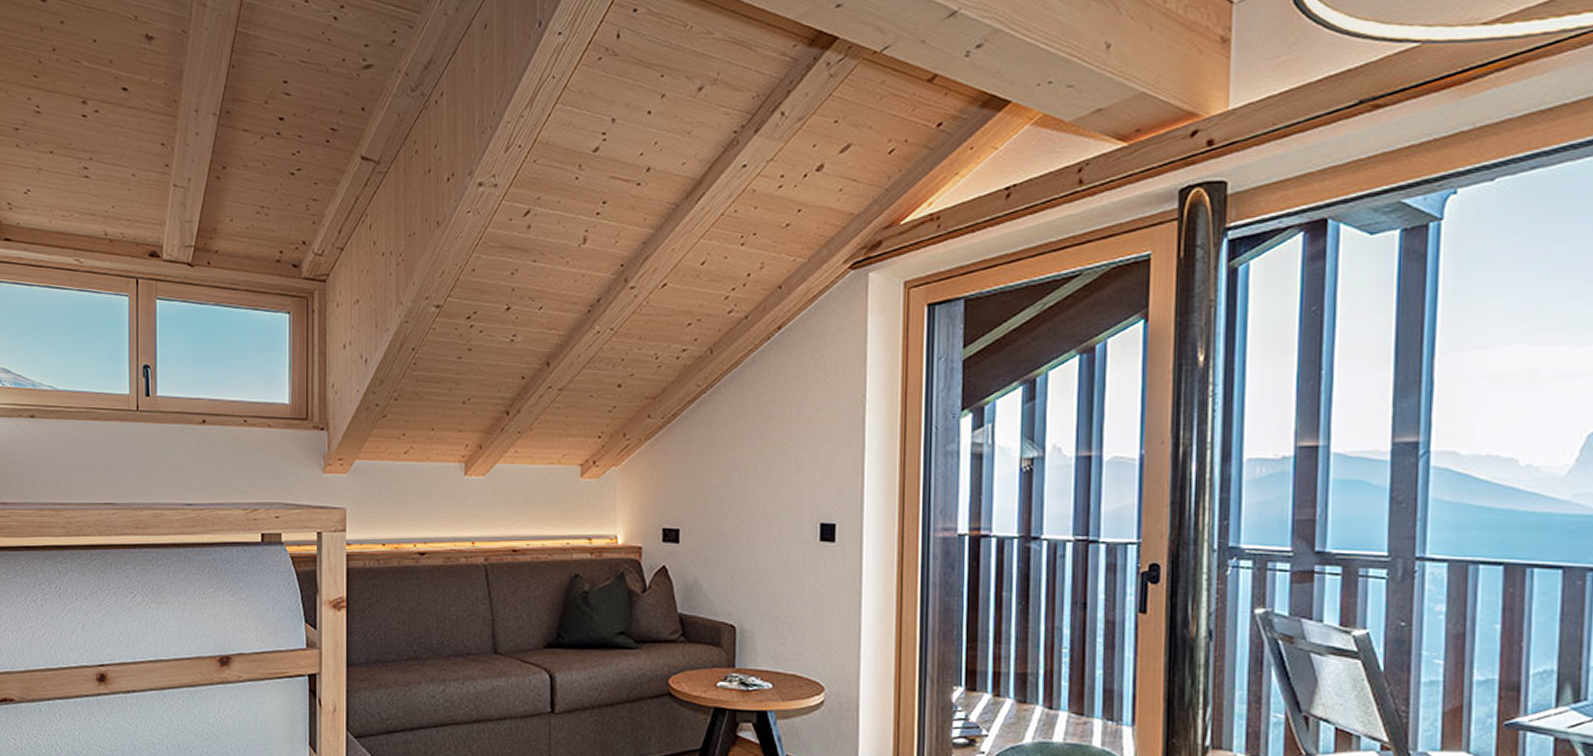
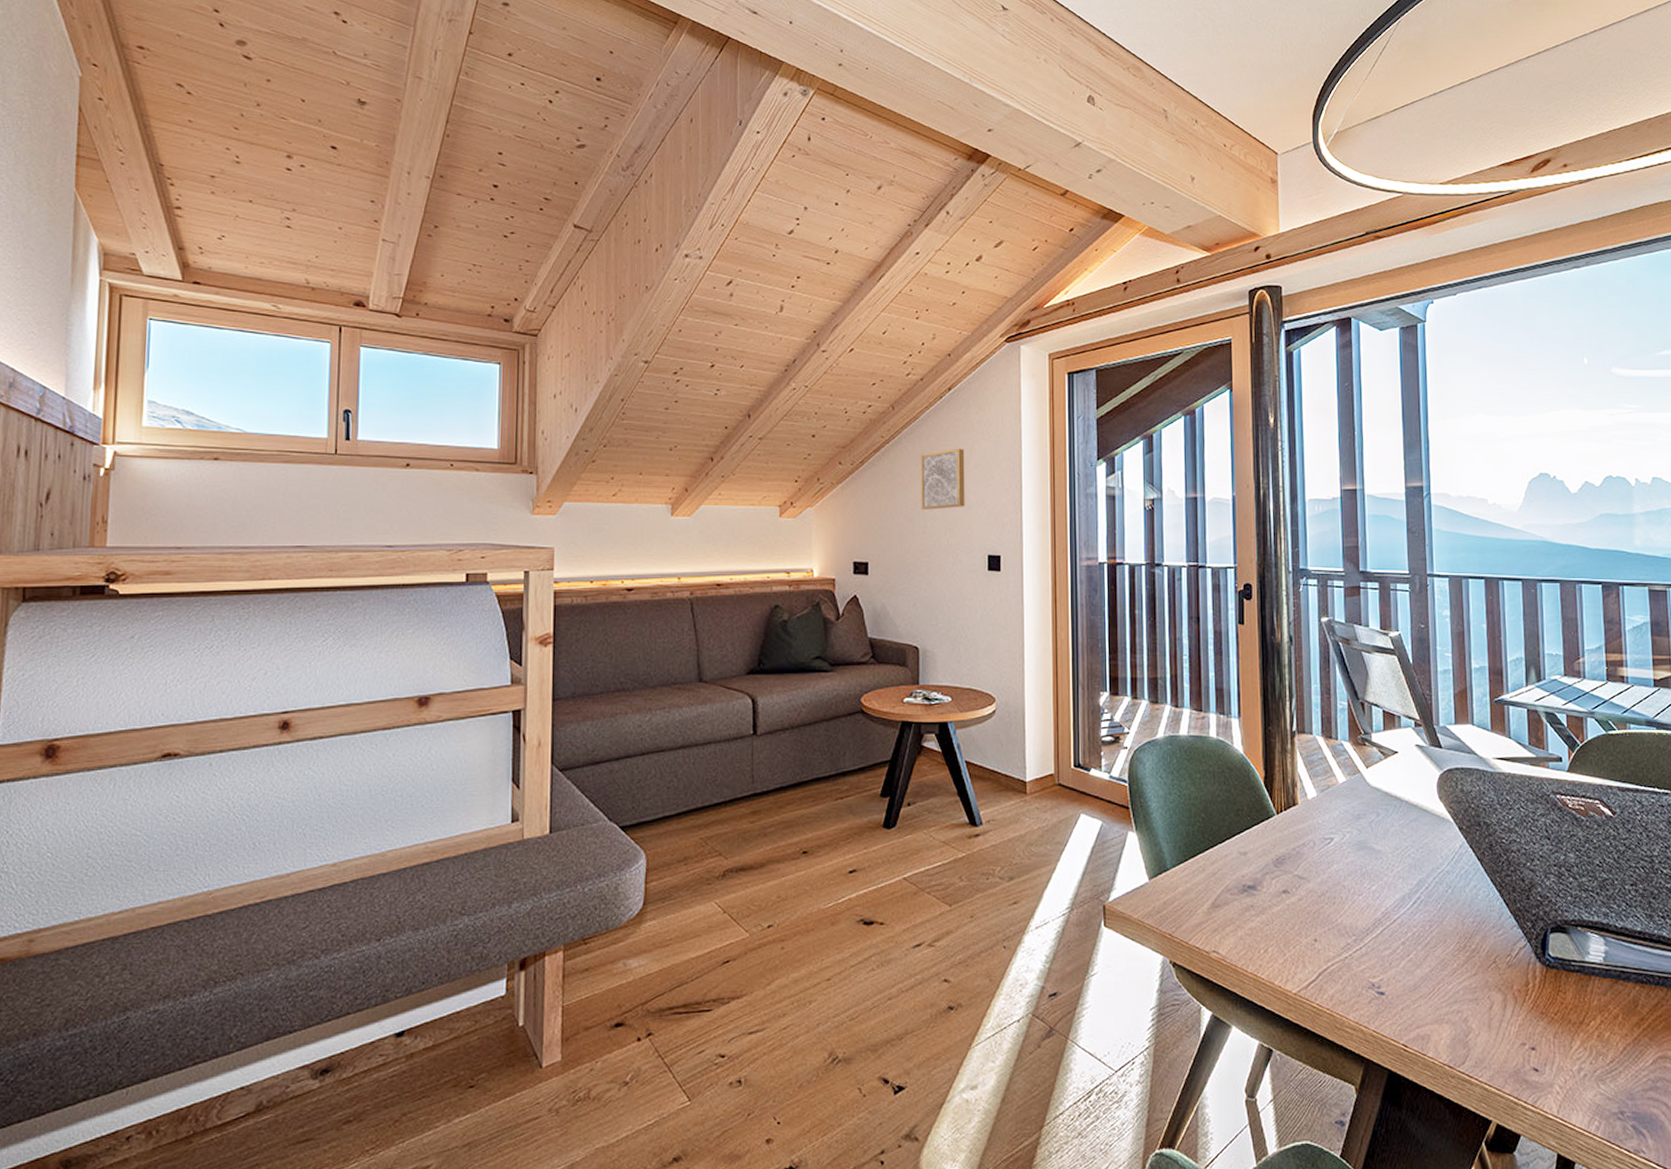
wall art: none [742,399,796,470] -> present [921,449,965,510]

